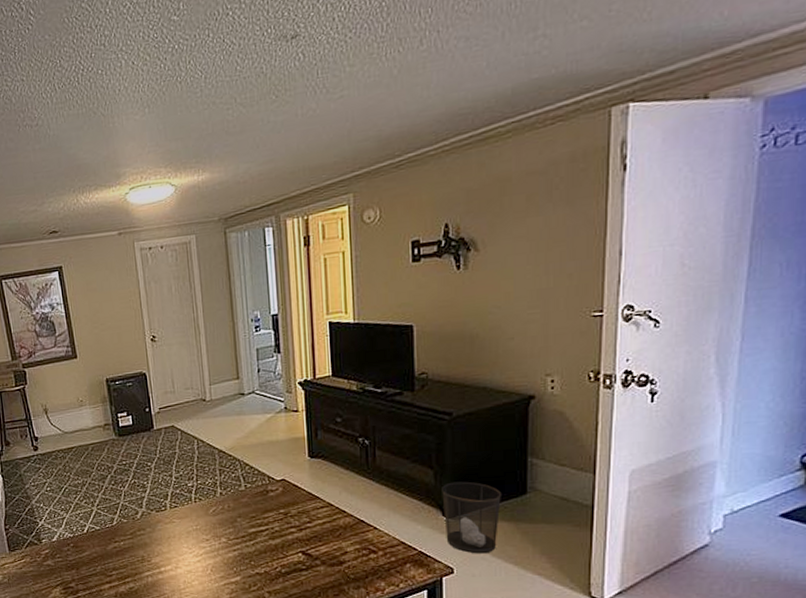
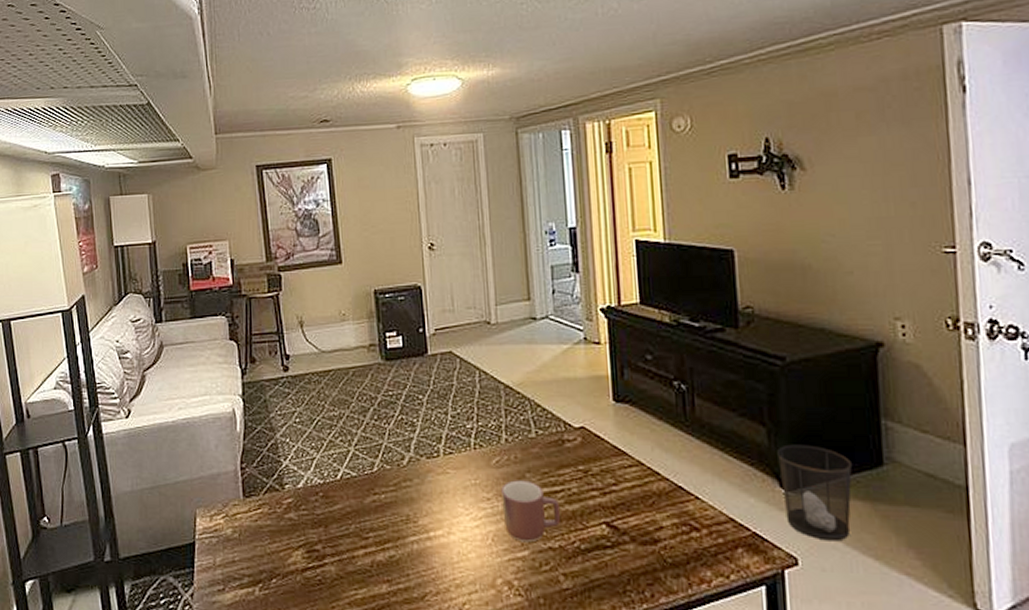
mug: none [217,524,266,571] -> present [501,480,561,543]

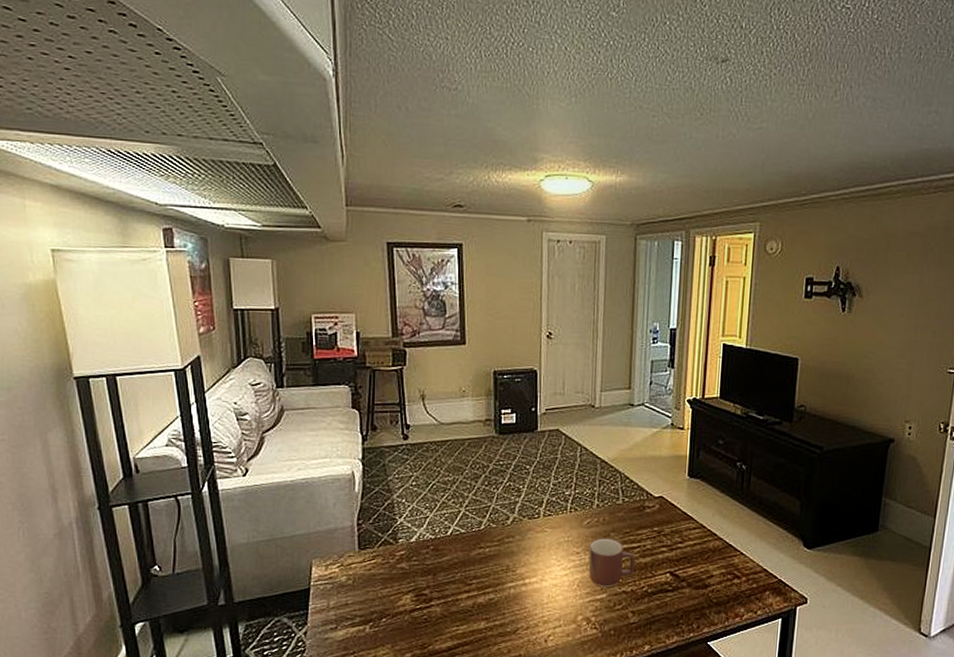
waste bin: present [777,444,853,541] -> none [804,514,857,586]

